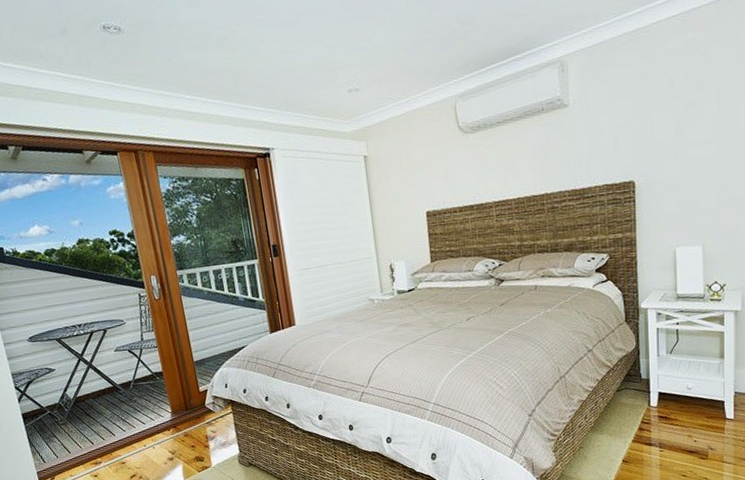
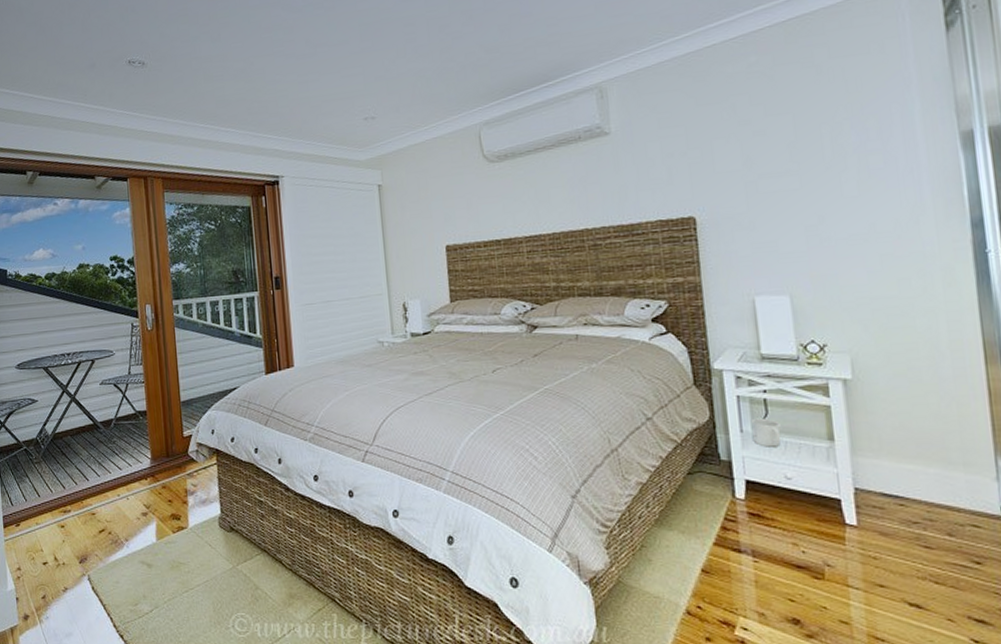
mug: none [665,344,687,367] -> present [750,418,782,447]

